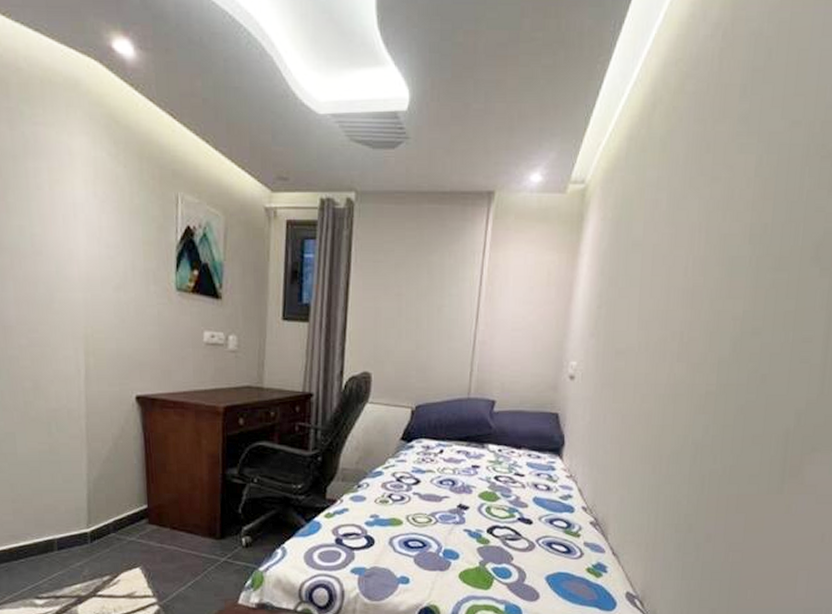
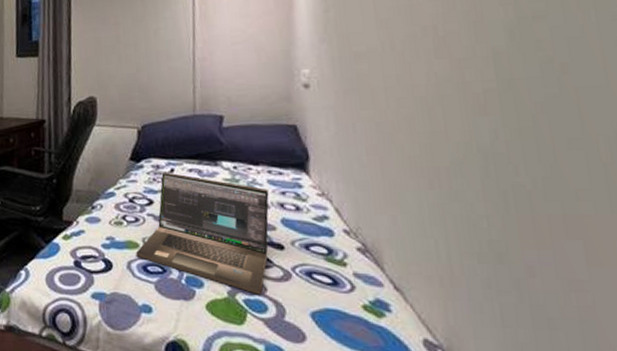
laptop: none [398,453,526,563] -> present [135,172,269,295]

